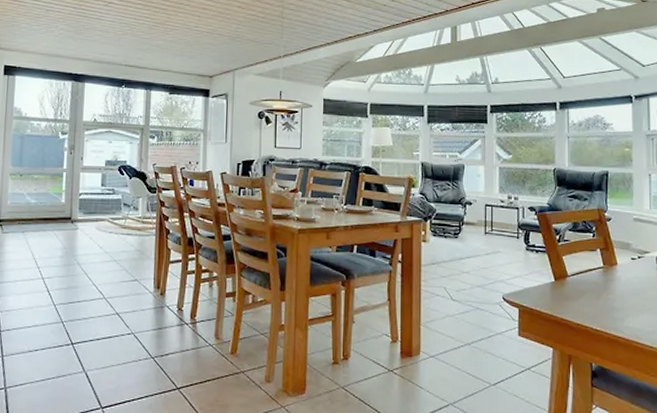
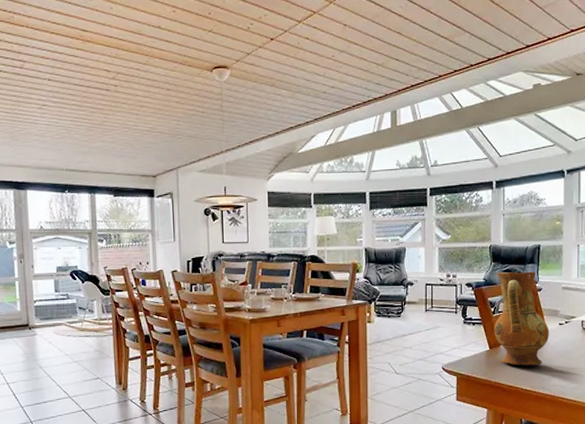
ceramic jug: none [559,198,621,303] -> present [494,271,550,366]

